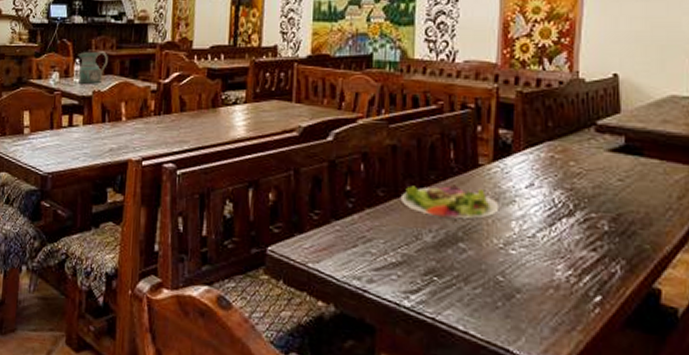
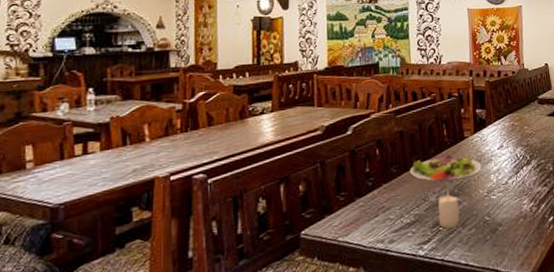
ceramic pitcher: present [78,51,108,84] -> none [91,78,127,112]
candle: none [432,229,463,281] -> present [437,188,460,229]

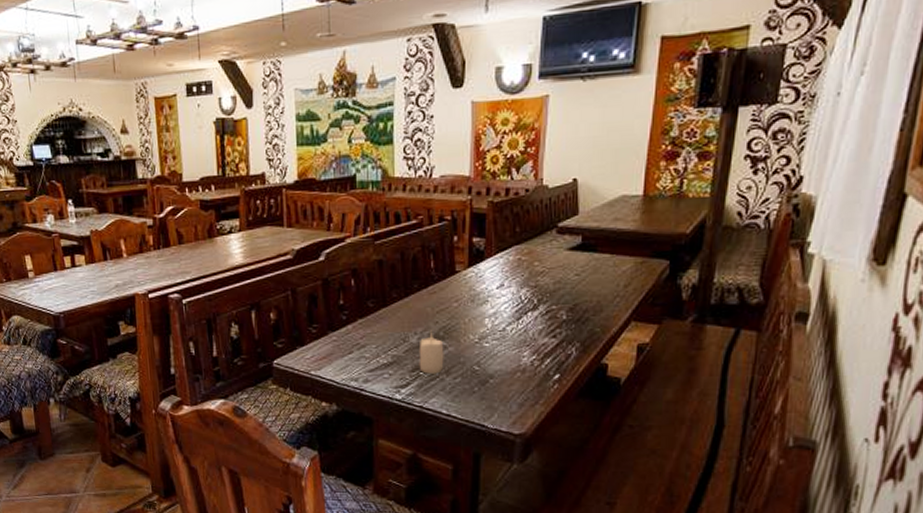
salad plate: present [409,154,482,182] -> none [388,292,475,321]

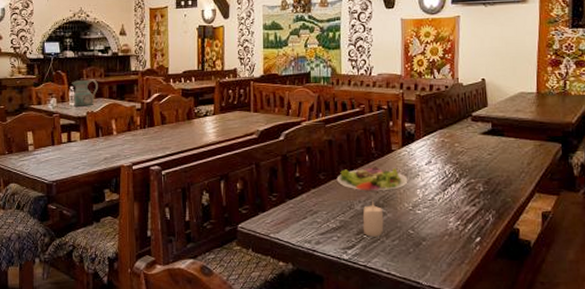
ceramic pitcher: none [69,190,101,224] -> present [72,79,98,107]
salad plate: none [388,292,475,321] -> present [336,167,408,191]

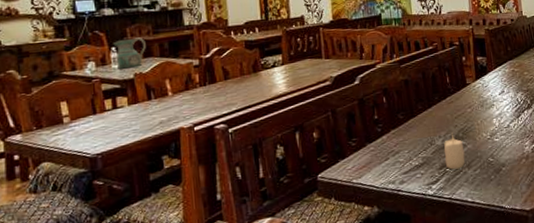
salad plate: present [336,167,408,191] -> none [415,100,484,127]

